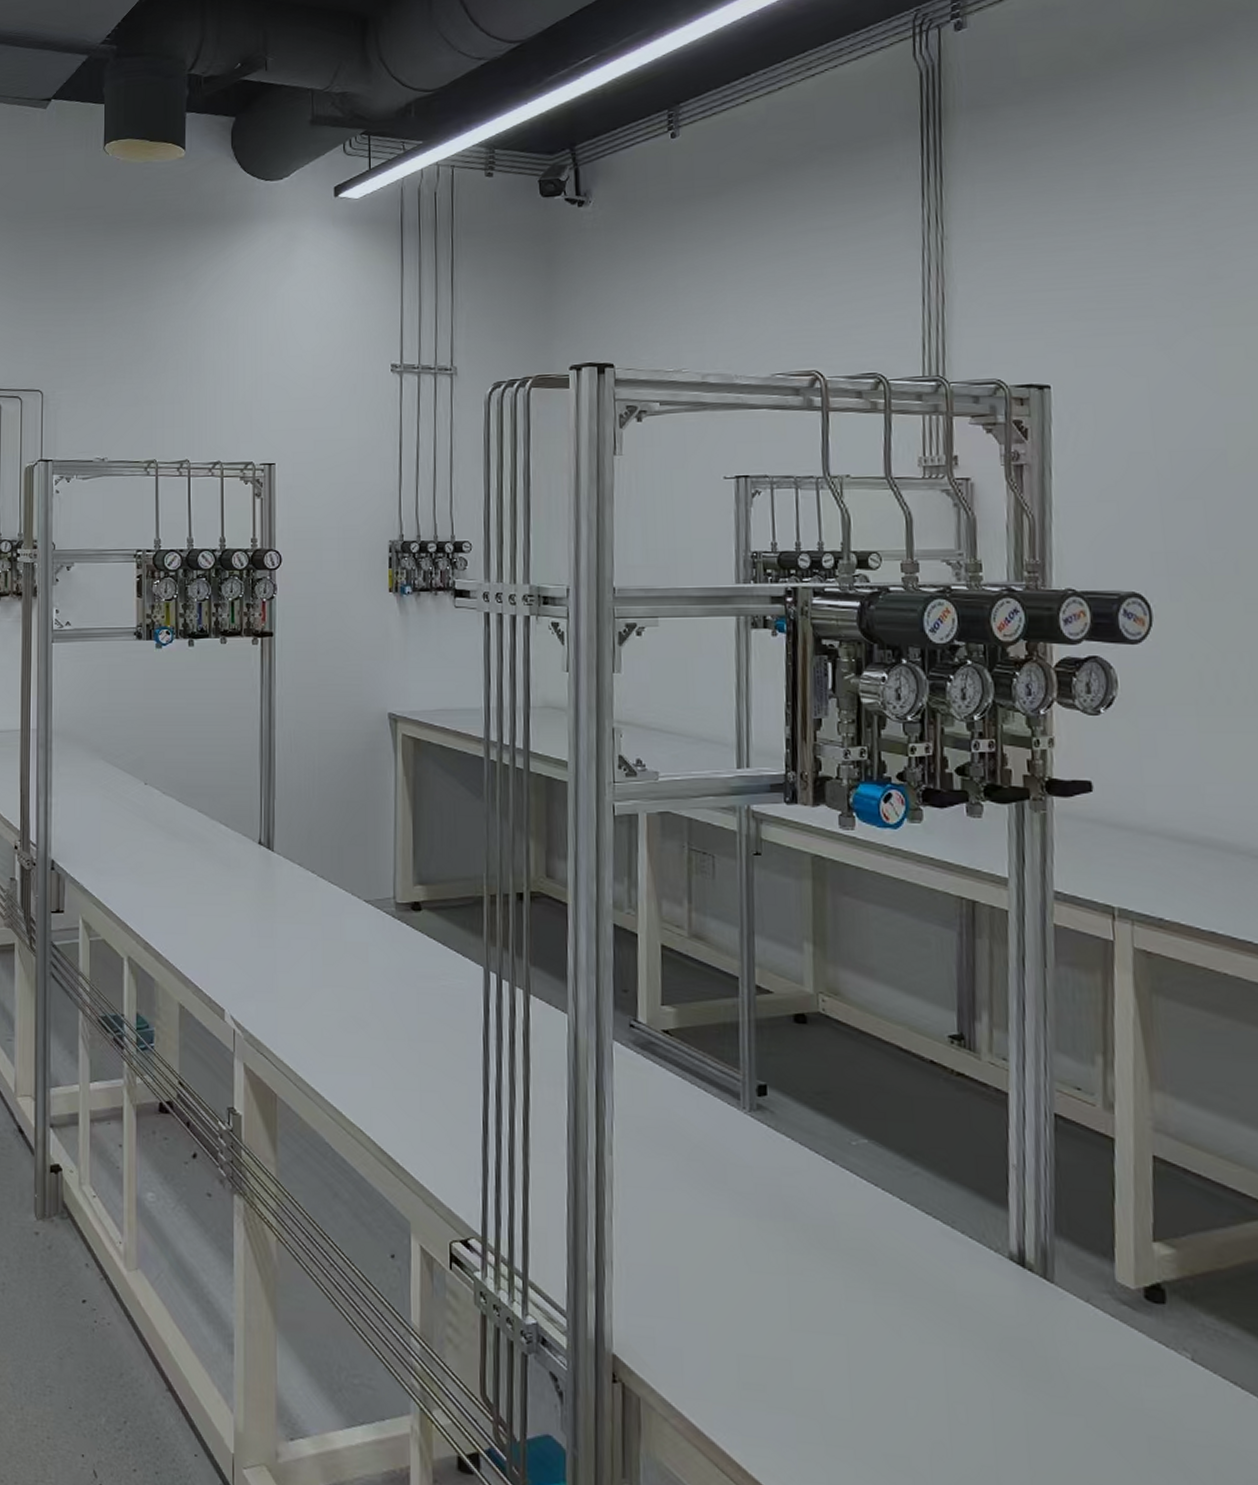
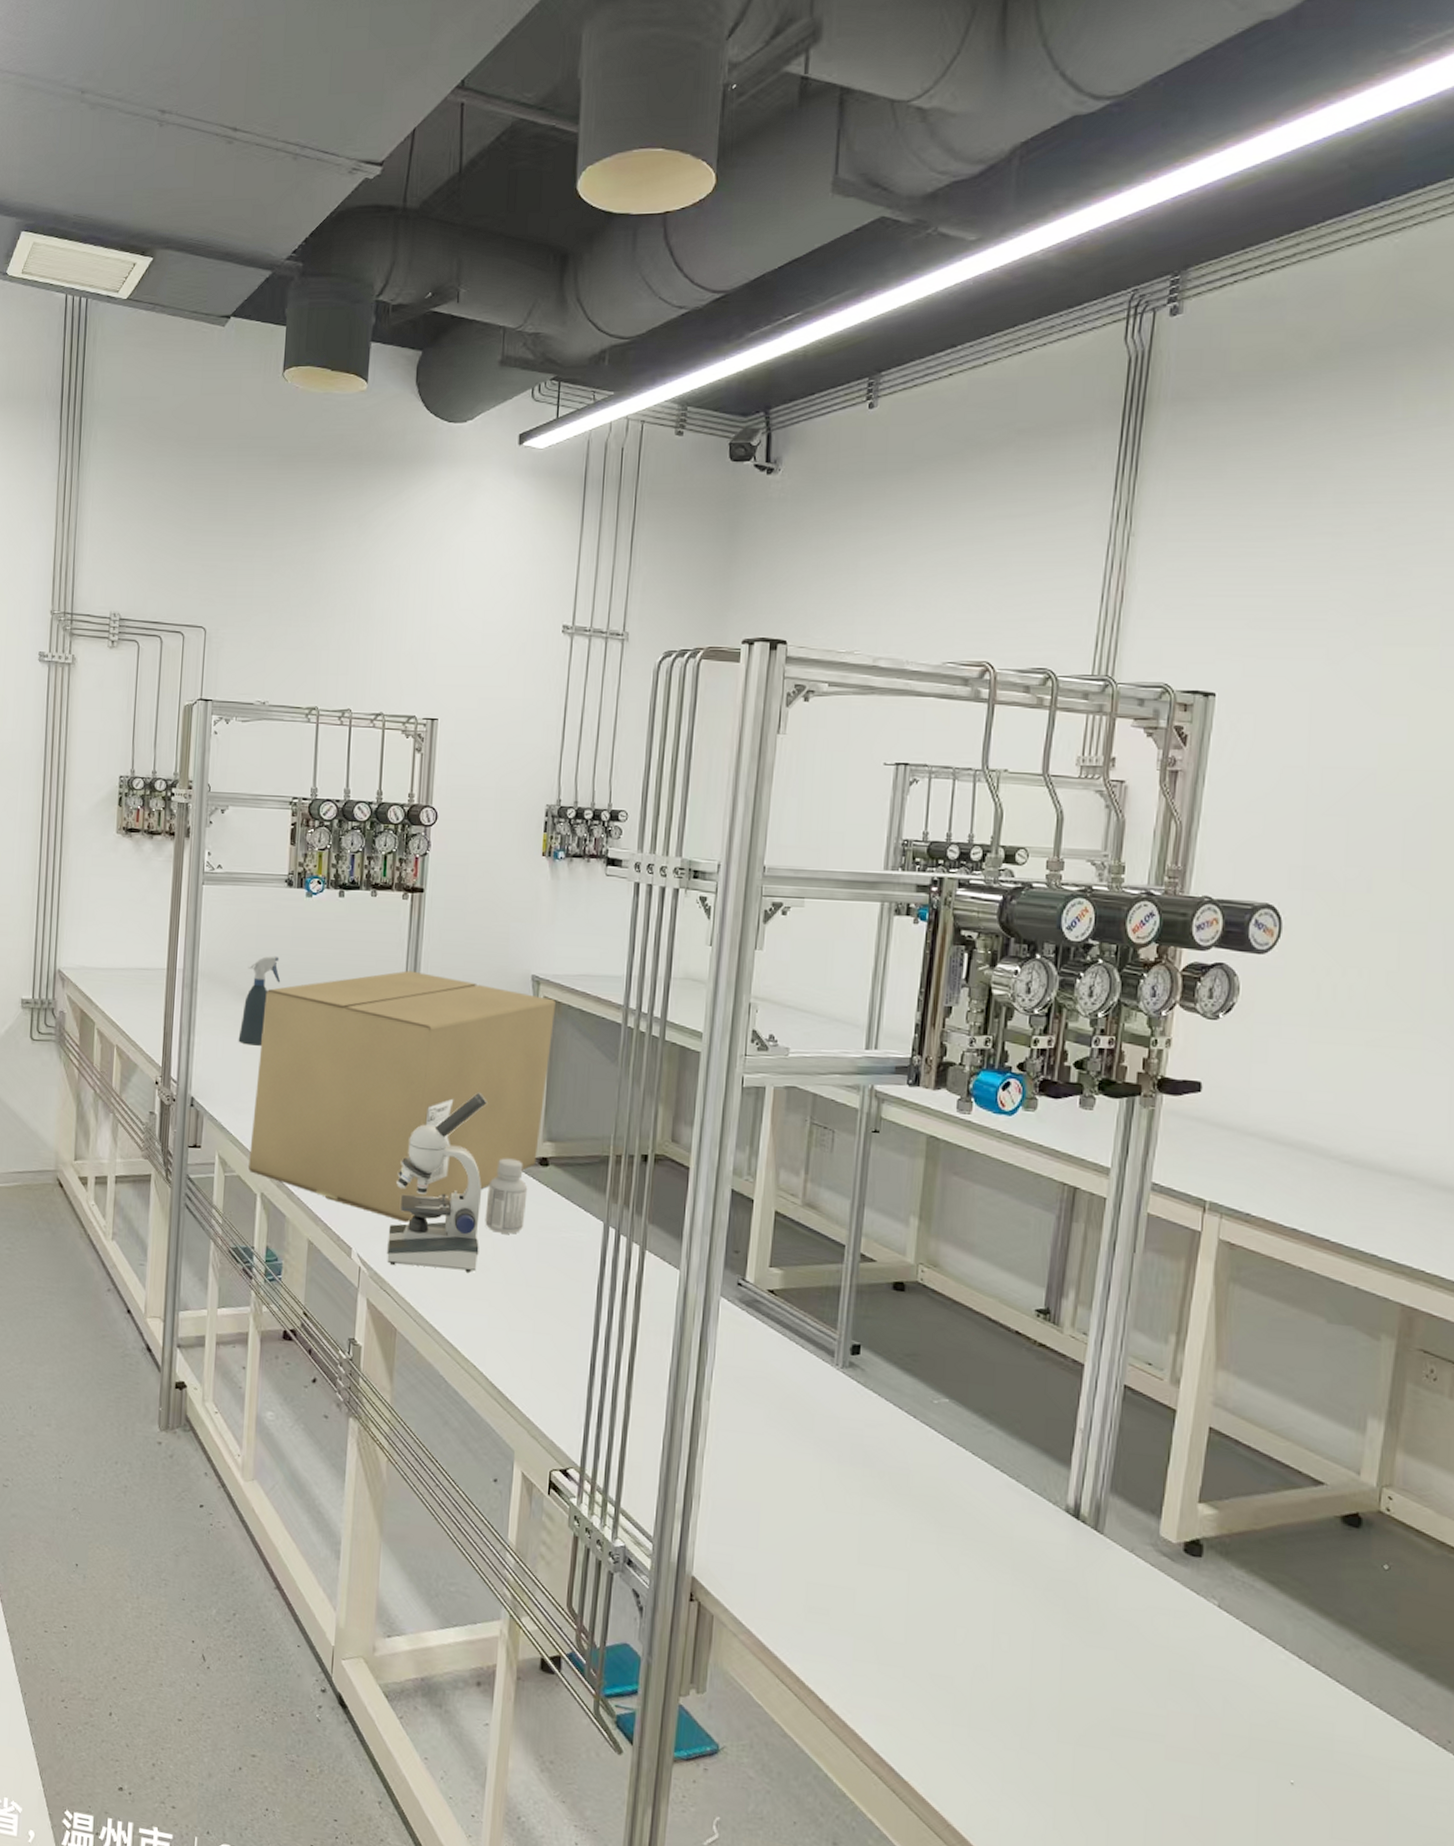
spray bottle: none [96,710,135,803] -> present [238,955,281,1046]
box: none [114,717,415,979] -> present [248,971,555,1222]
microscope: none [261,837,357,1029] -> present [387,1092,487,1273]
medicine bottle: none [360,905,402,985] -> present [485,1158,528,1234]

